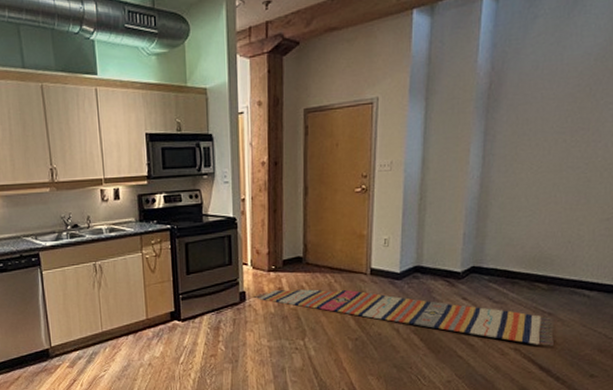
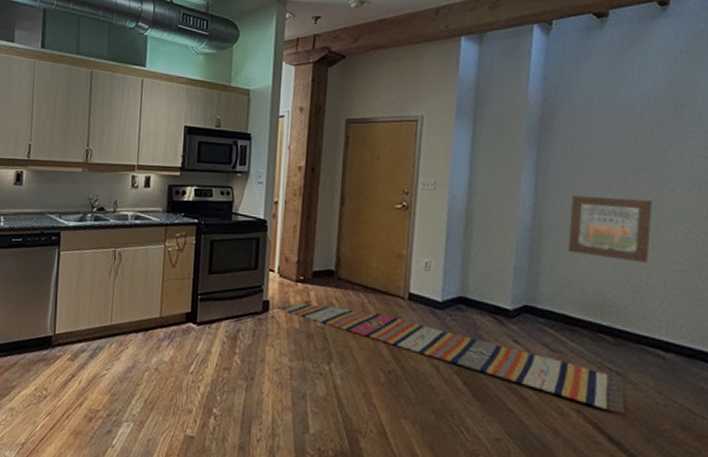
wall art: none [511,157,587,216] -> present [568,195,652,263]

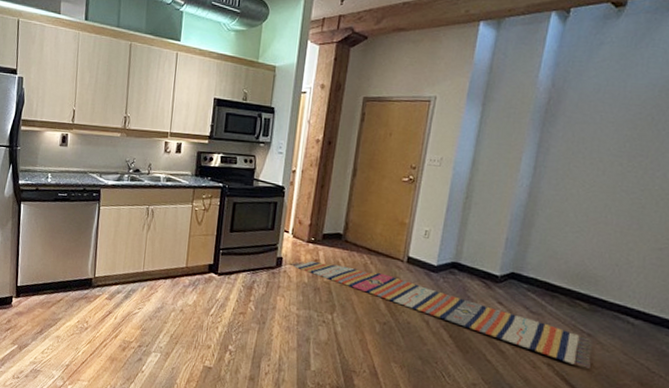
wall art: present [568,195,652,263] -> none [557,176,643,241]

